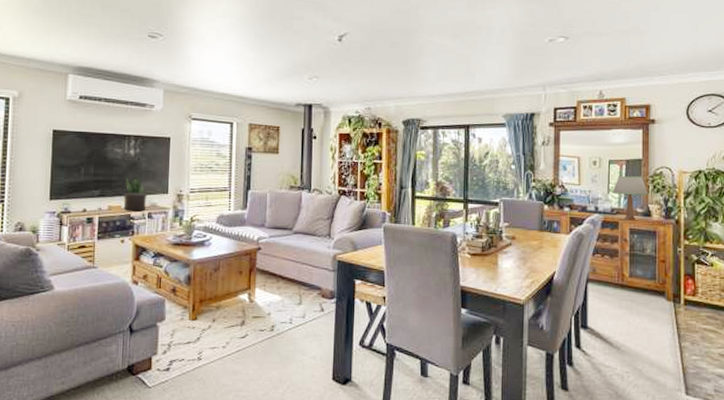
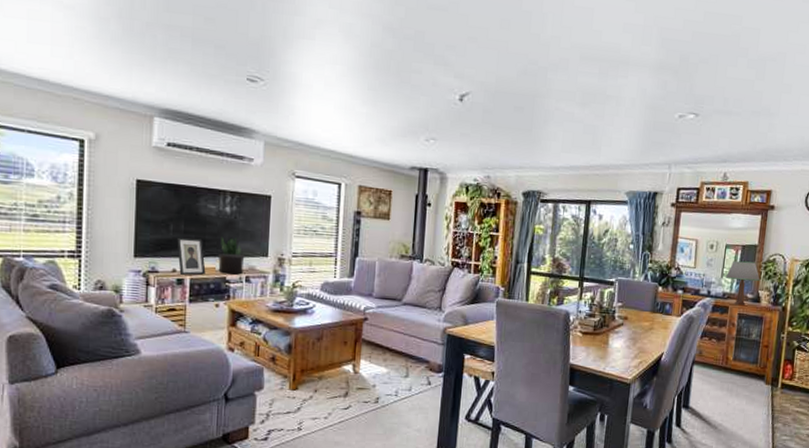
picture frame: none [87,179,113,214] -> present [176,237,206,275]

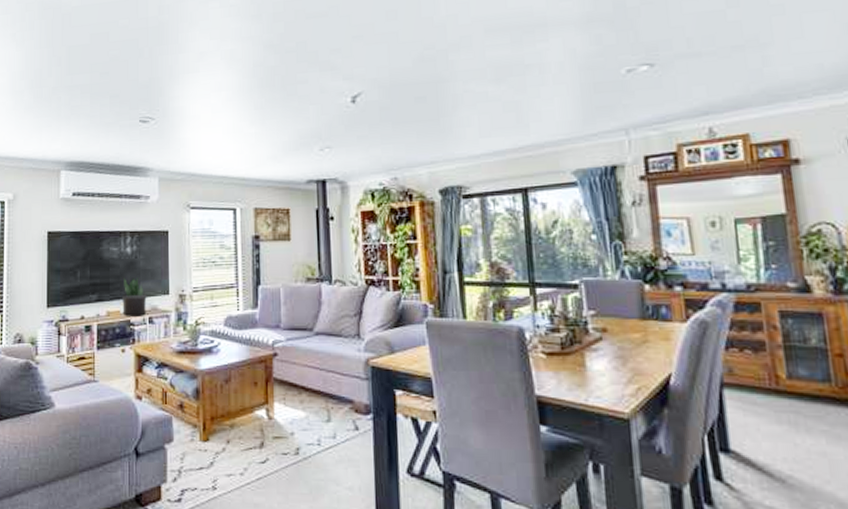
picture frame: present [176,237,206,275] -> none [83,283,111,321]
table lamp: present [725,259,760,305] -> none [744,235,803,299]

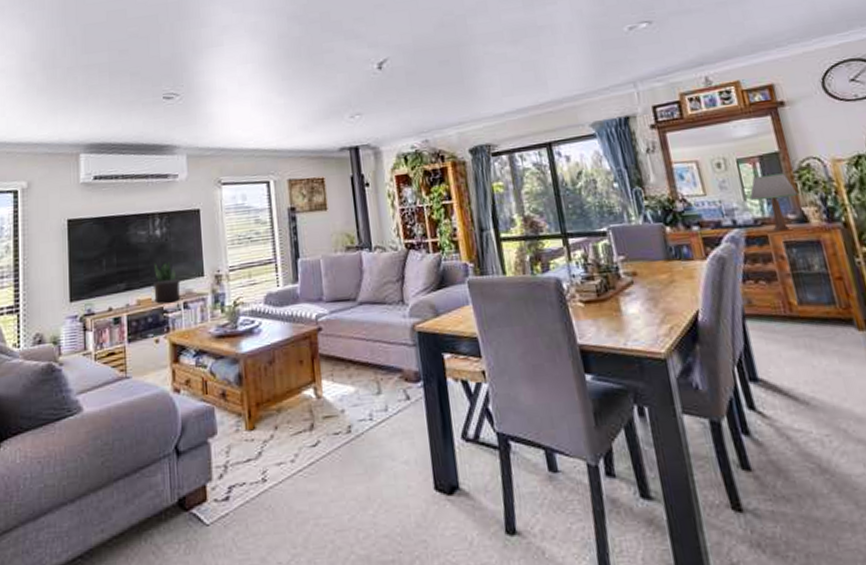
table lamp: none [744,235,803,299] -> present [749,172,798,231]

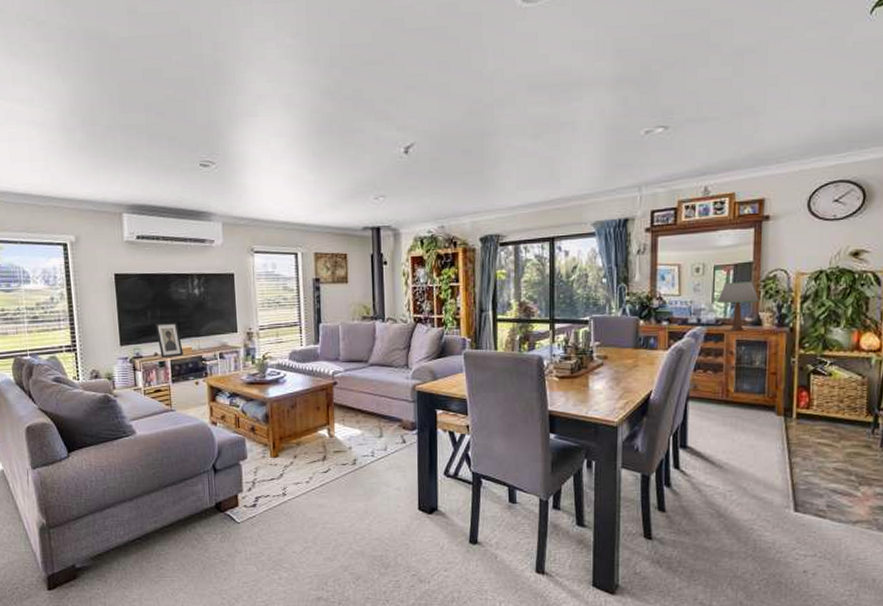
picture frame: none [110,269,142,313] -> present [154,322,184,357]
planter: present [152,261,180,305] -> none [192,317,217,354]

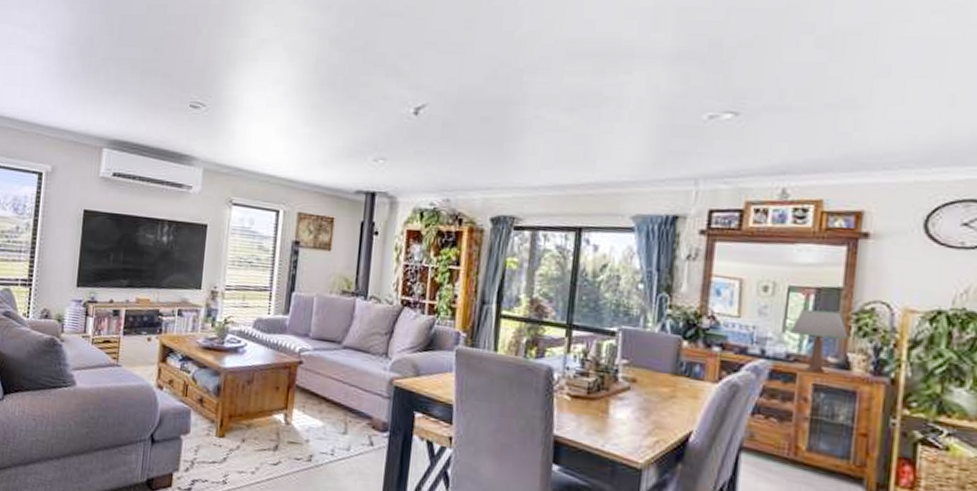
picture frame: present [154,322,184,357] -> none [115,267,141,307]

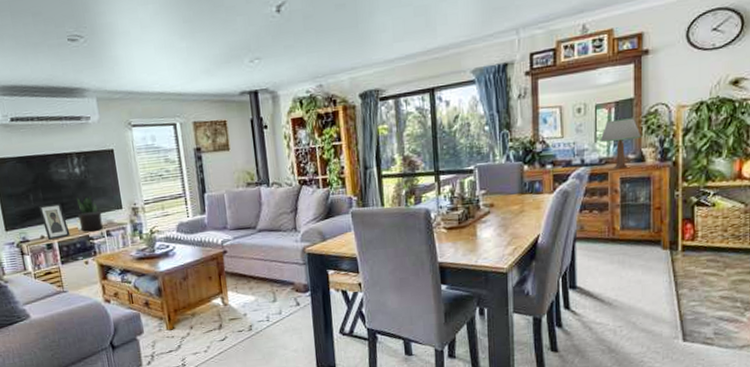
picture frame: none [115,267,141,307] -> present [38,203,70,240]
planter: none [152,267,179,308] -> present [76,196,103,233]

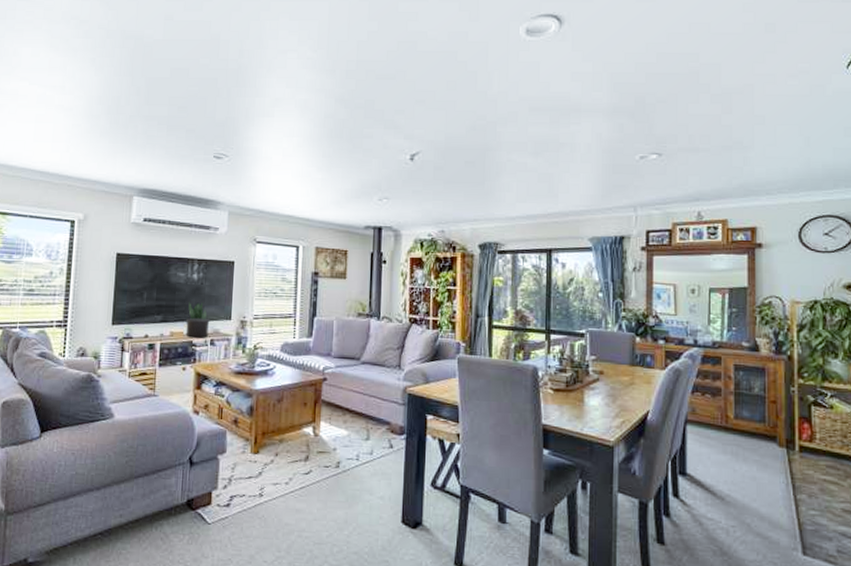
picture frame: present [38,203,70,240] -> none [149,304,175,340]
table lamp: present [600,117,641,169] -> none [713,303,755,355]

